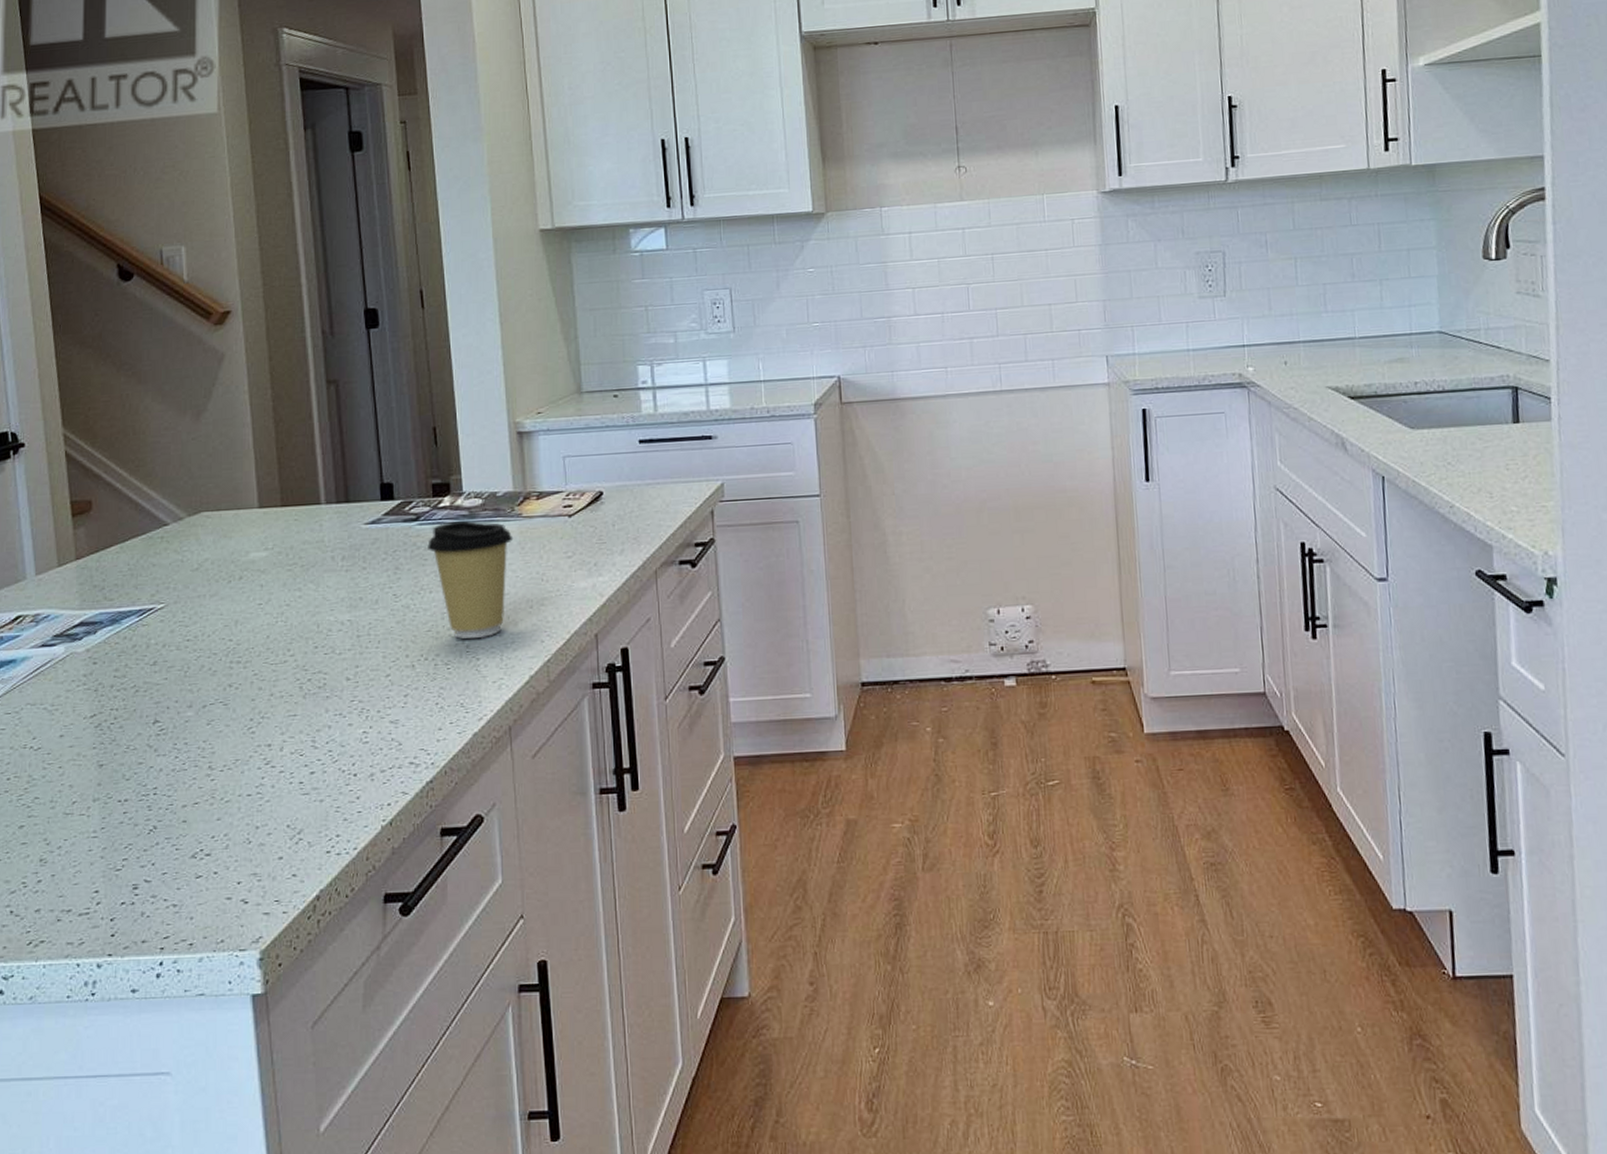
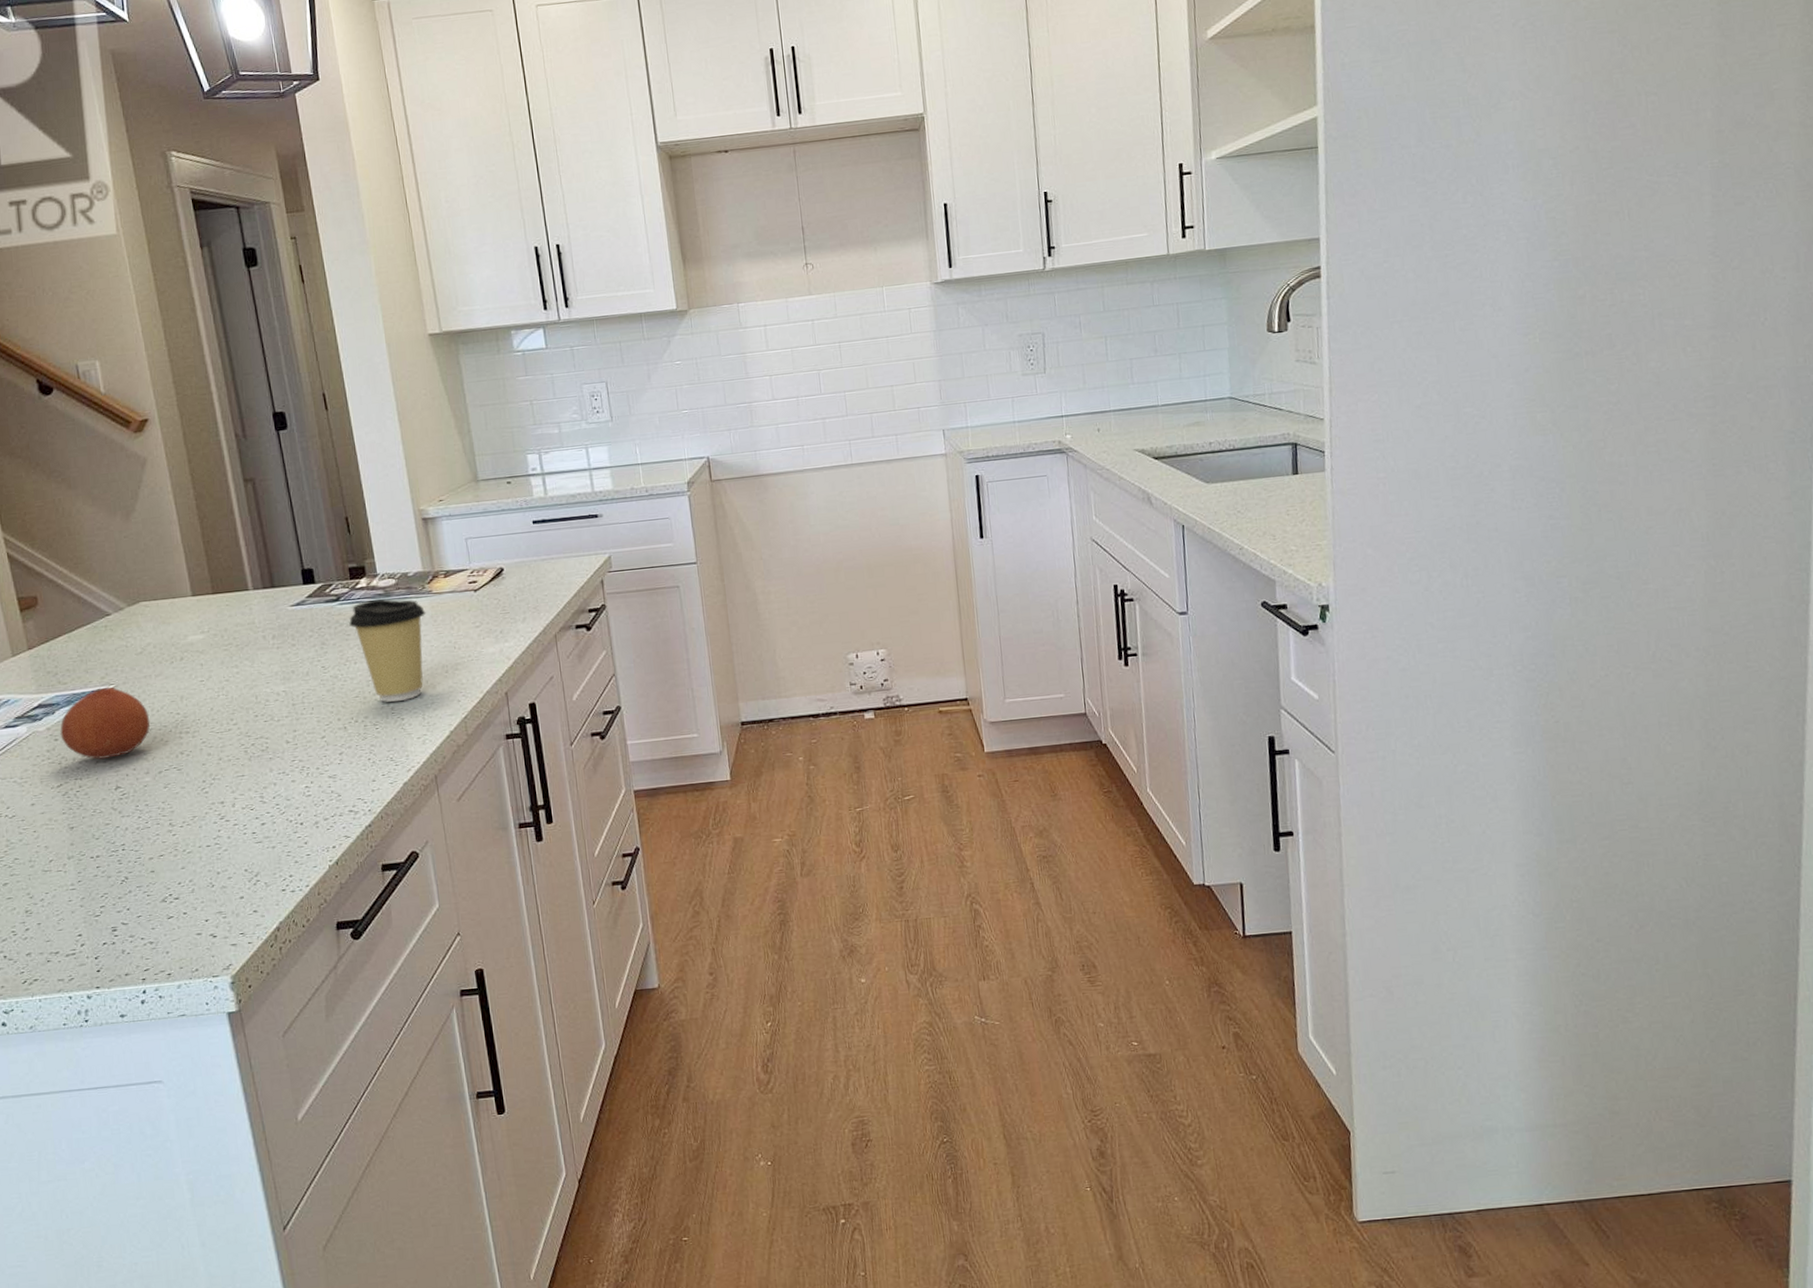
fruit: none [100,605,199,689] -> present [60,686,151,760]

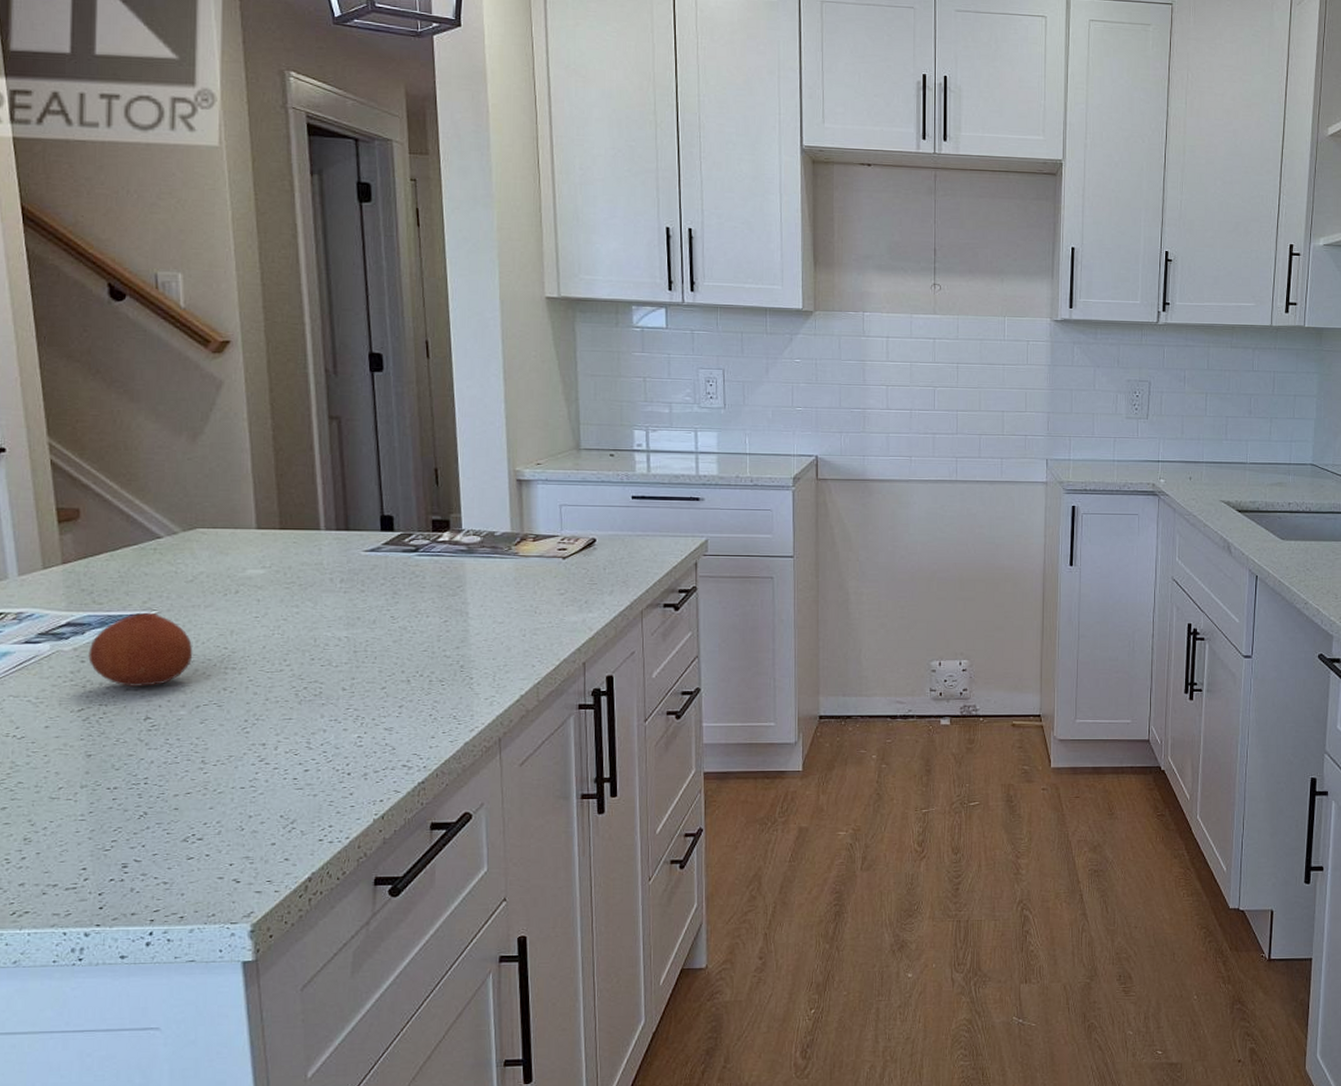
coffee cup: present [349,598,426,702] -> none [426,554,510,659]

